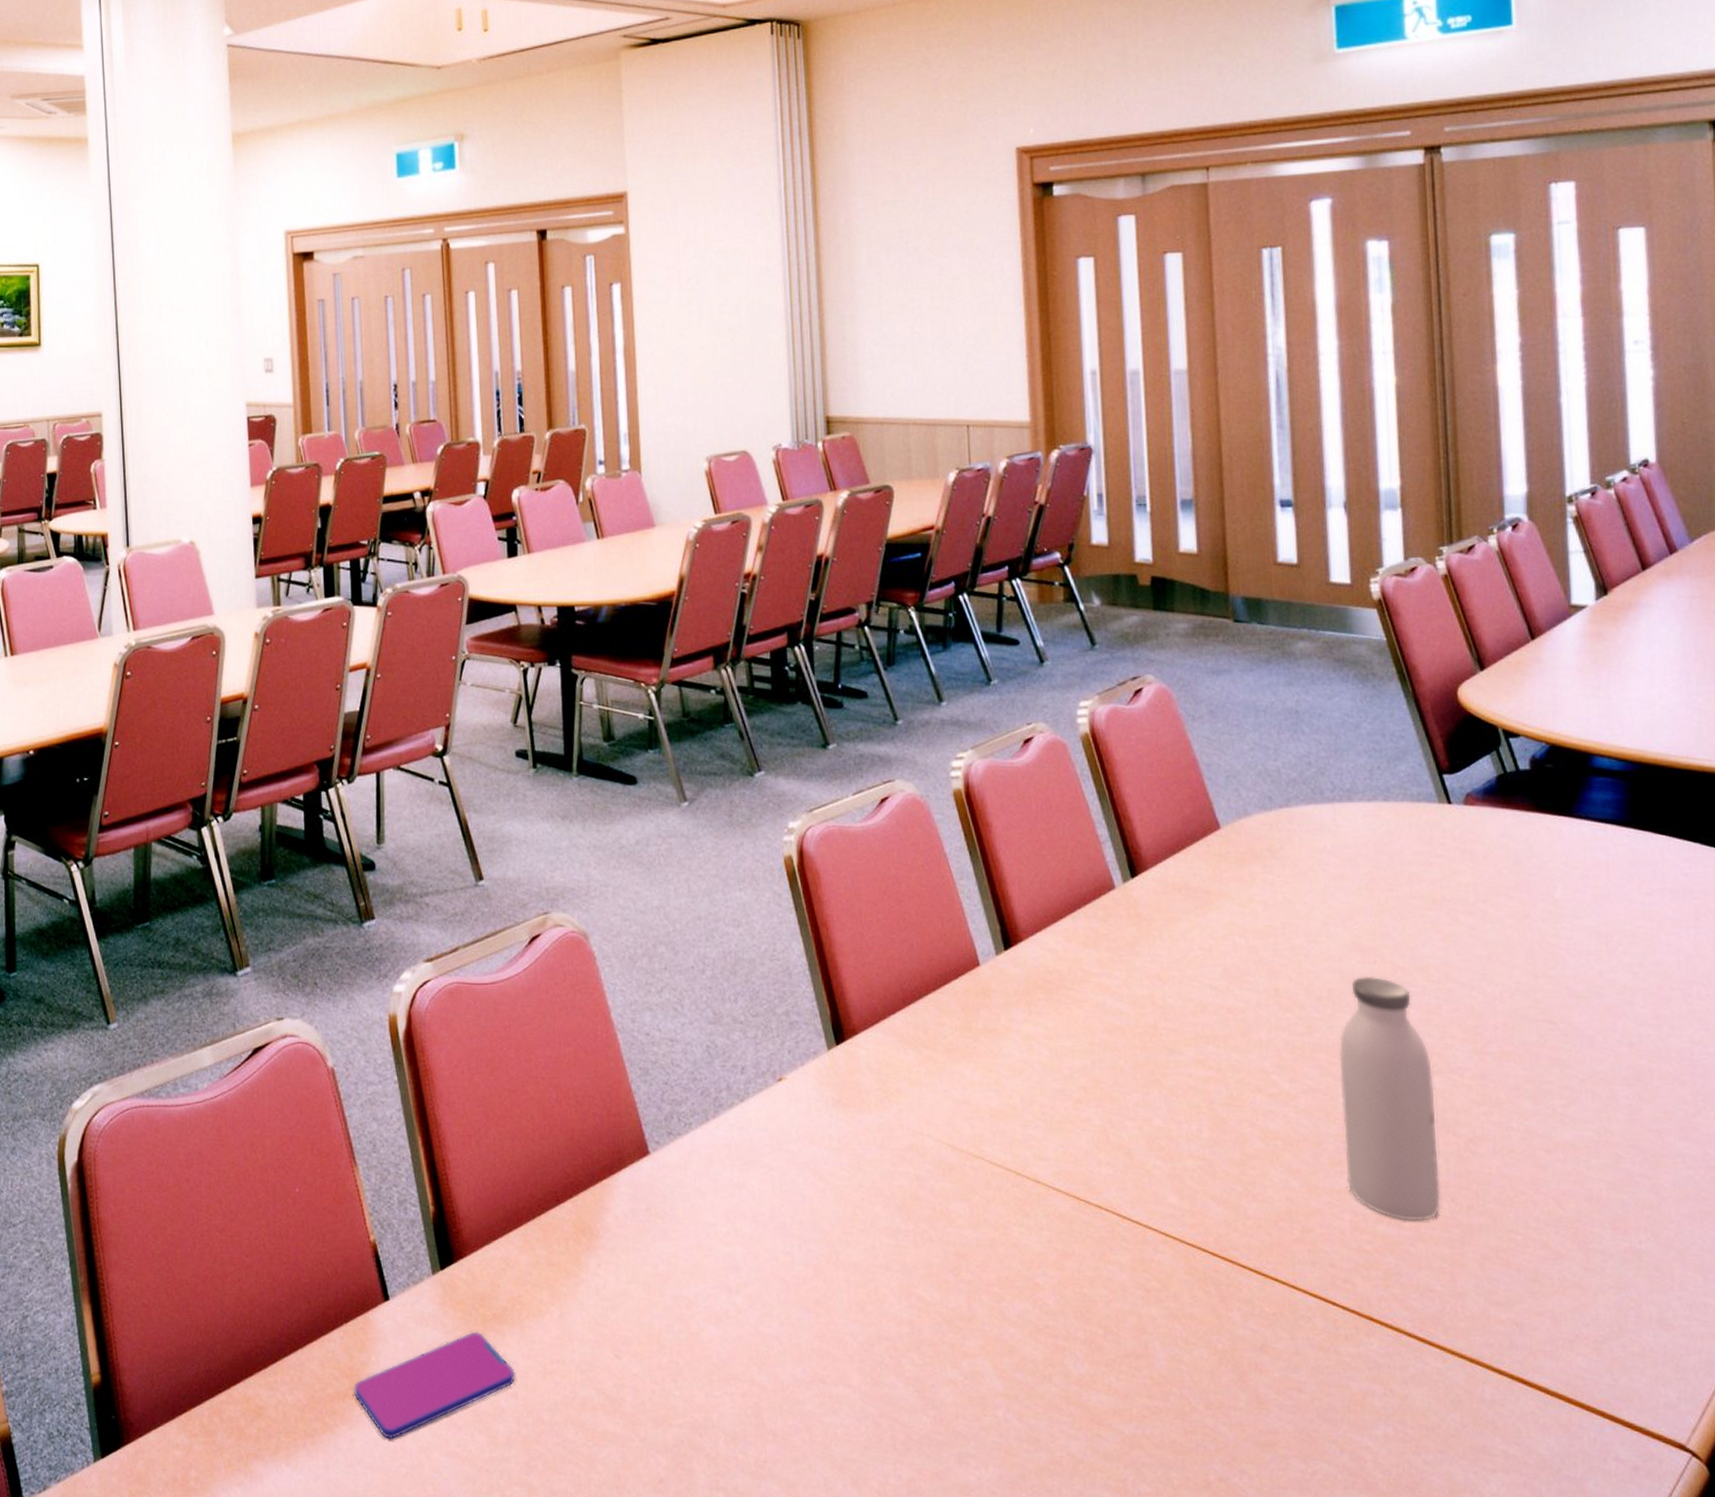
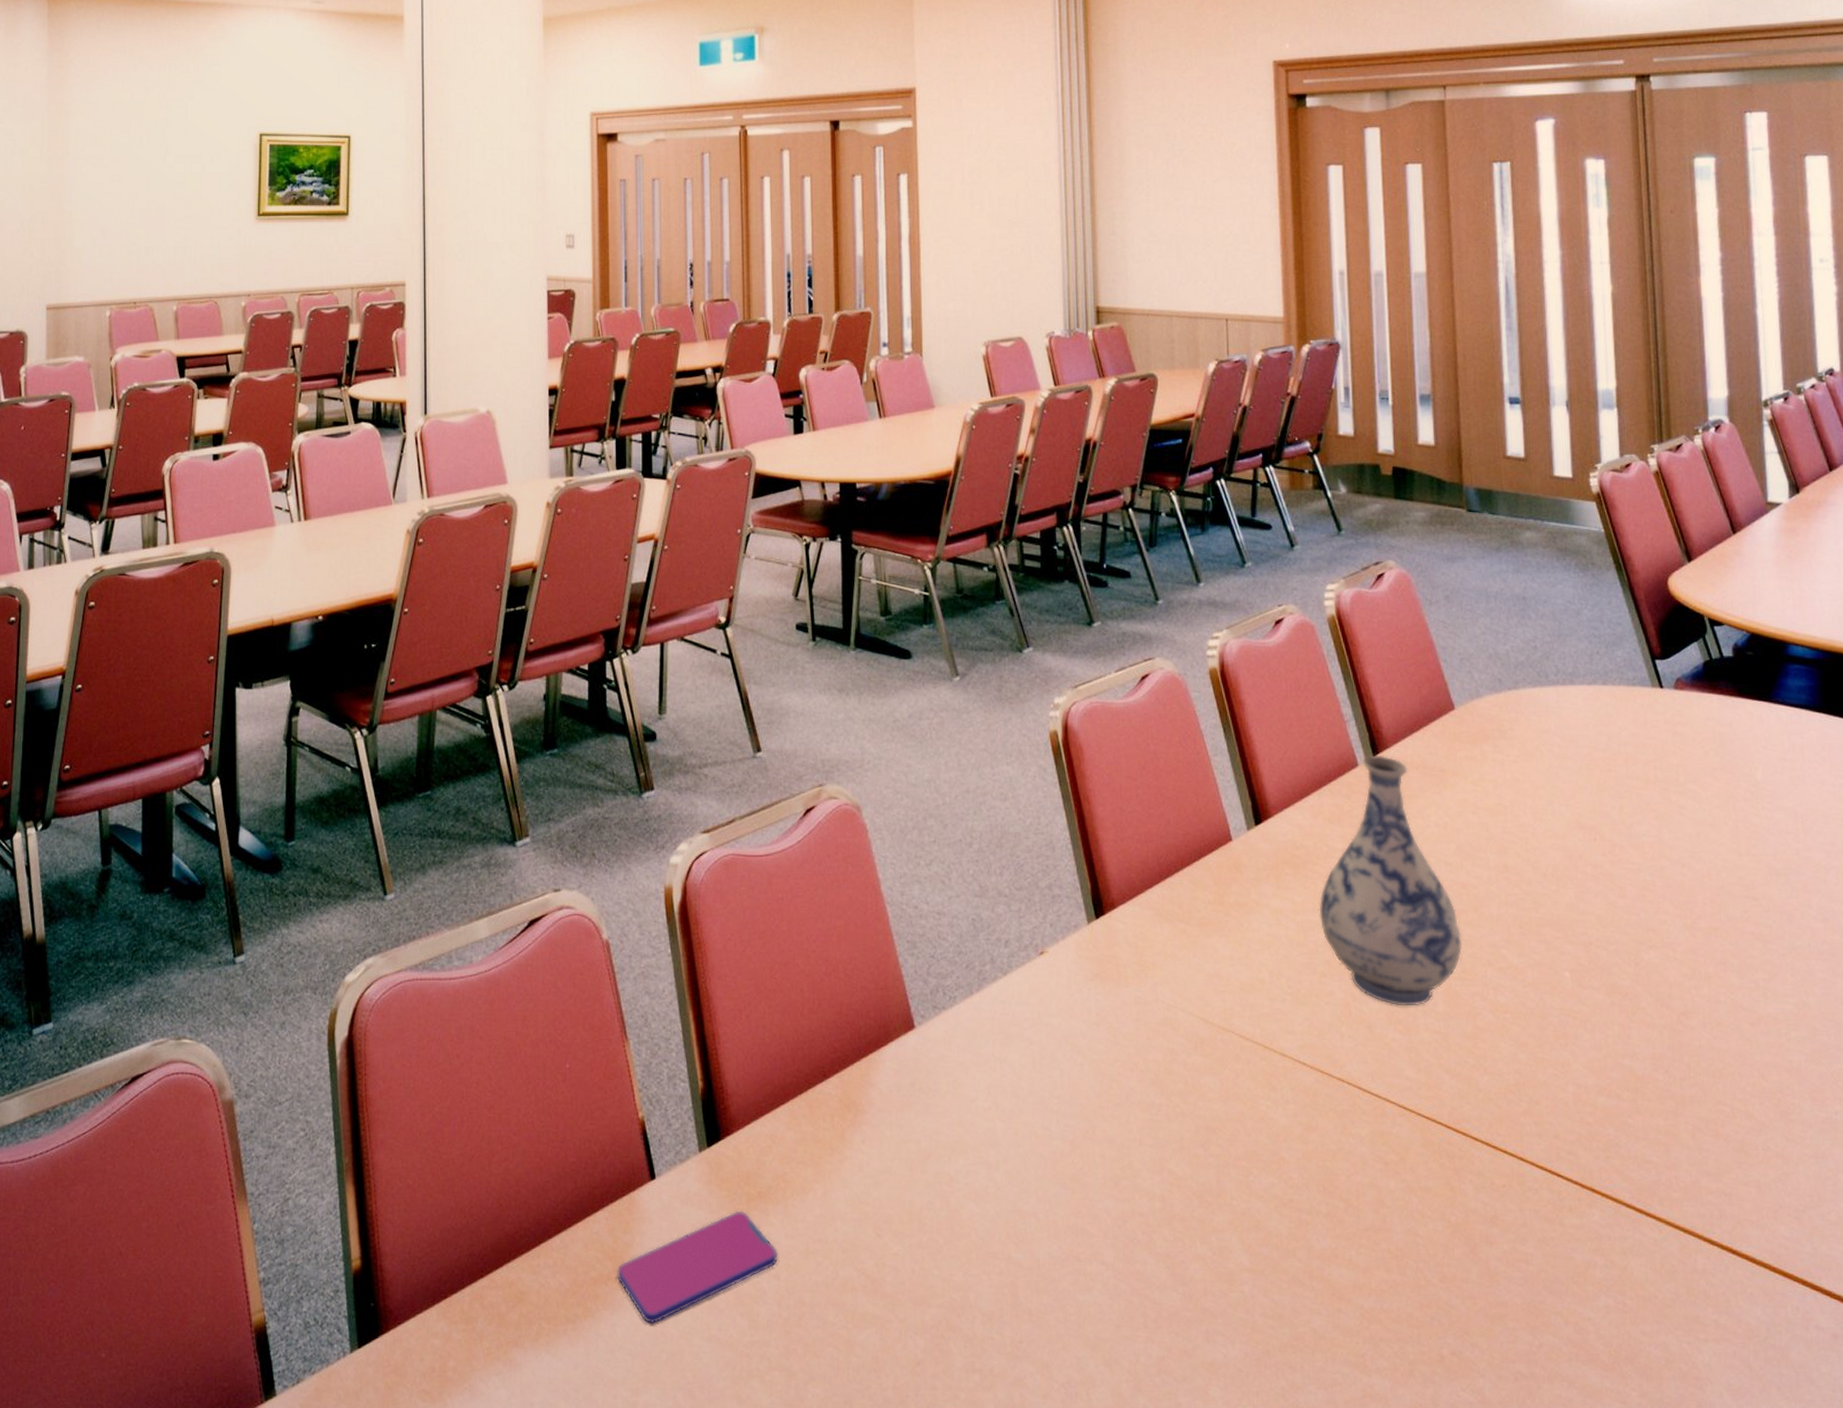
vase: none [1074,876,1229,1133] -> present [1319,755,1462,1006]
water bottle: present [1339,976,1441,1221] -> none [1563,853,1656,1093]

